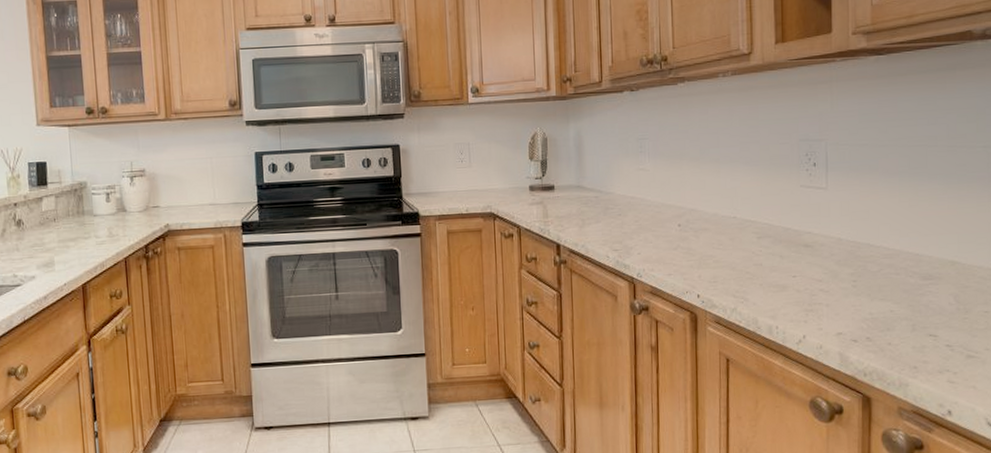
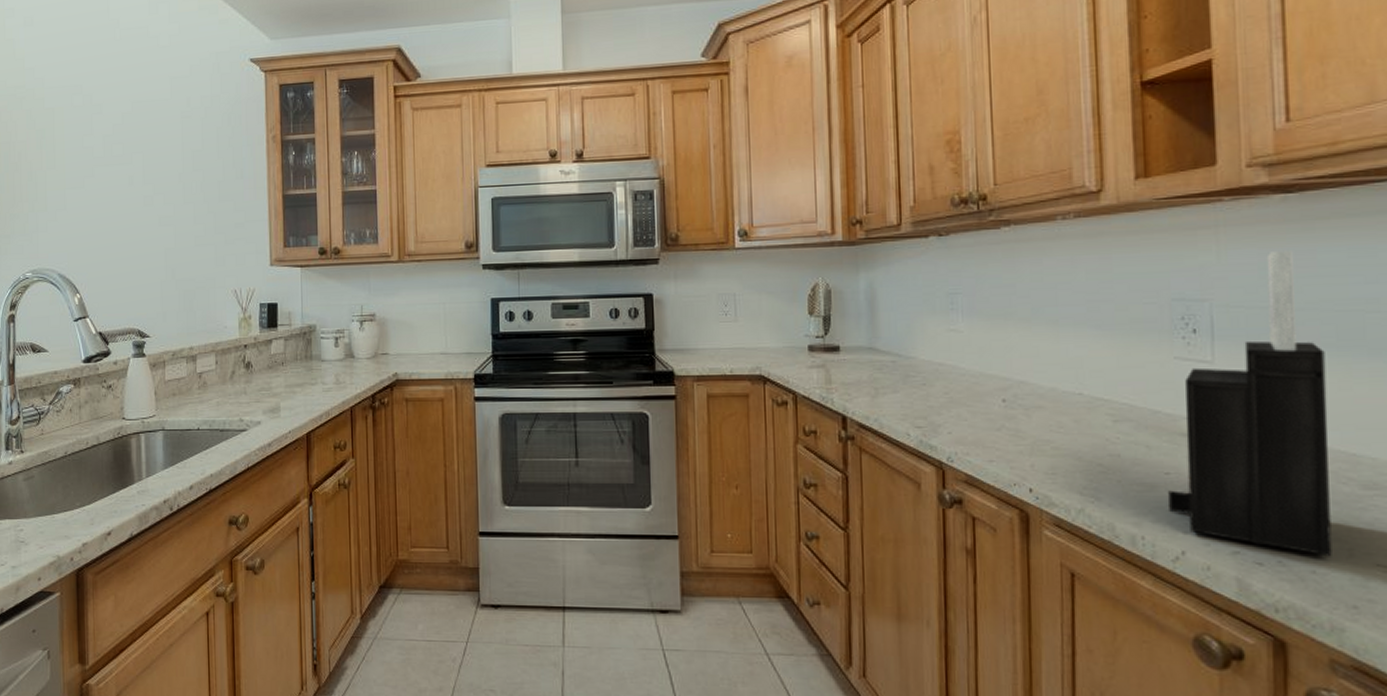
knife block: none [795,99,902,332] -> present [1168,249,1332,557]

